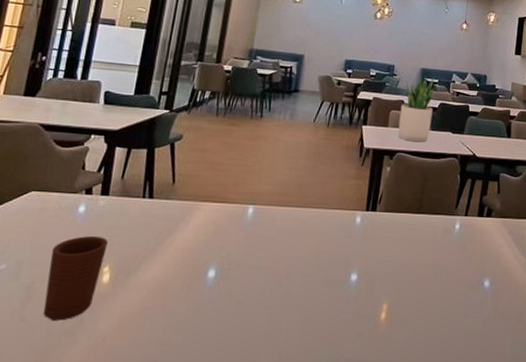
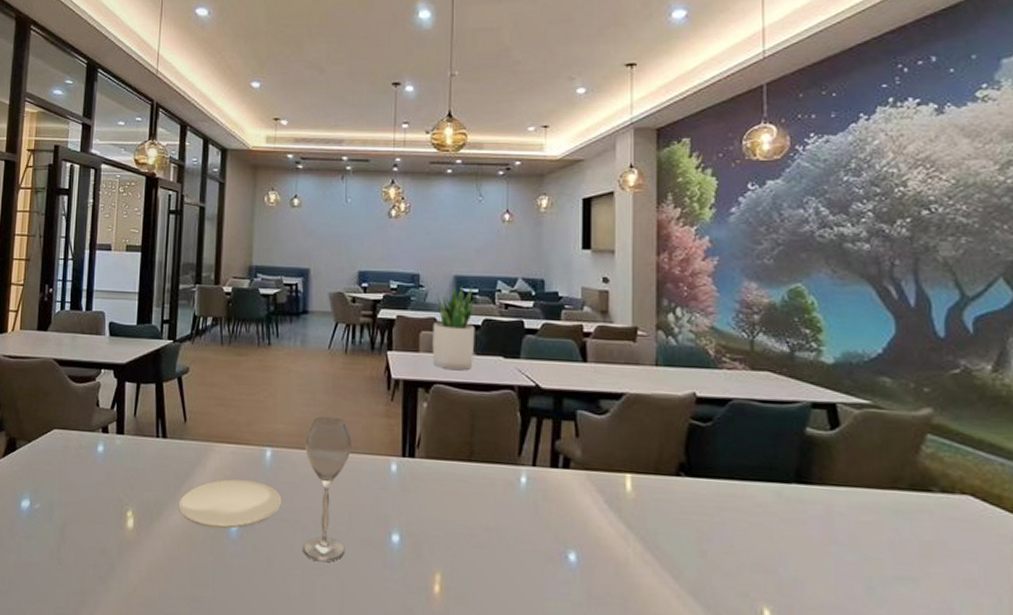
cup: present [43,235,108,321] -> none [77,477,128,566]
plate: none [158,233,259,278] -> present [178,479,282,529]
wineglass: none [273,178,325,301] -> present [303,416,351,563]

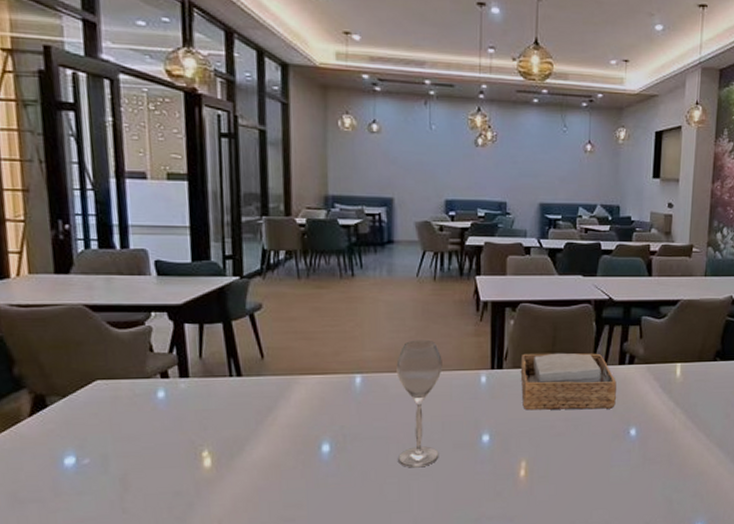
plate: present [178,479,282,529] -> none [262,406,375,455]
planter: present [432,285,477,371] -> none [519,212,560,290]
napkin holder: none [434,442,548,522] -> present [520,352,616,410]

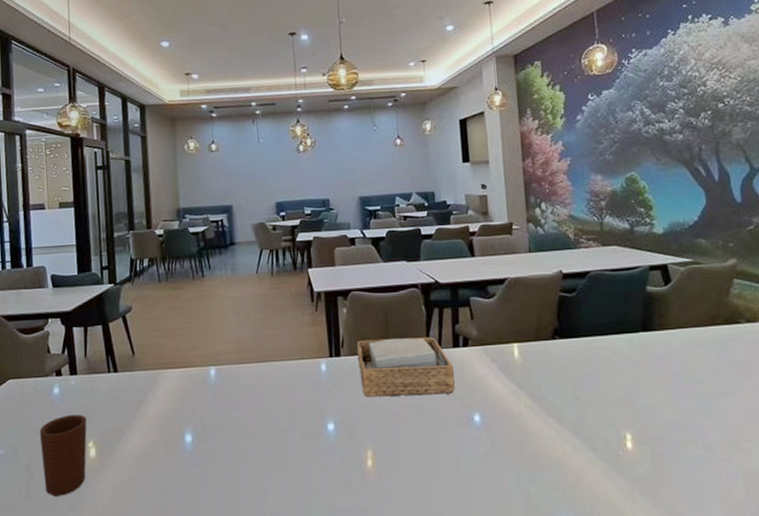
cup: none [138,420,201,509] -> present [40,414,87,496]
wineglass: present [396,339,442,468] -> none [244,331,289,458]

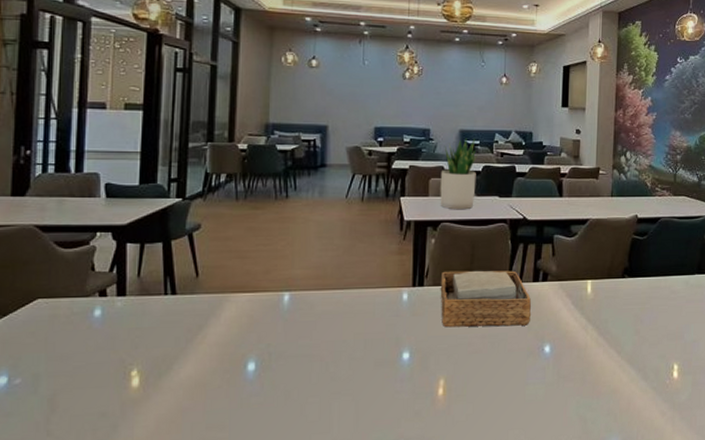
cup: present [40,414,87,496] -> none [70,339,132,431]
planter: none [344,204,382,278] -> present [440,138,478,210]

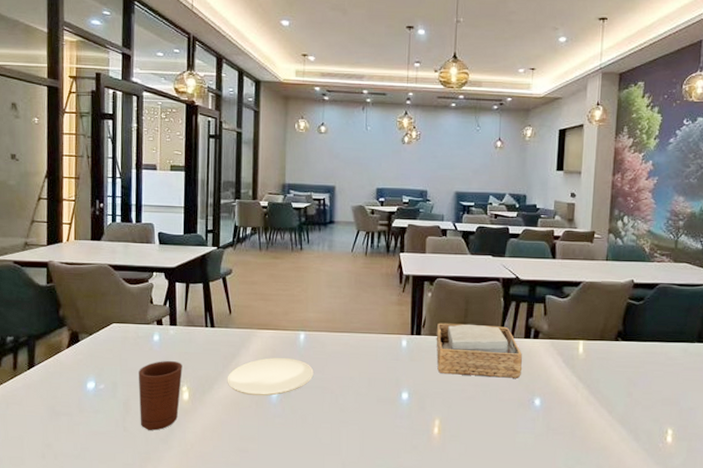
cup: none [70,339,132,431] -> present [139,360,183,431]
plate: none [190,323,300,374] -> present [227,357,314,396]
planter: present [440,138,478,210] -> none [436,199,473,267]

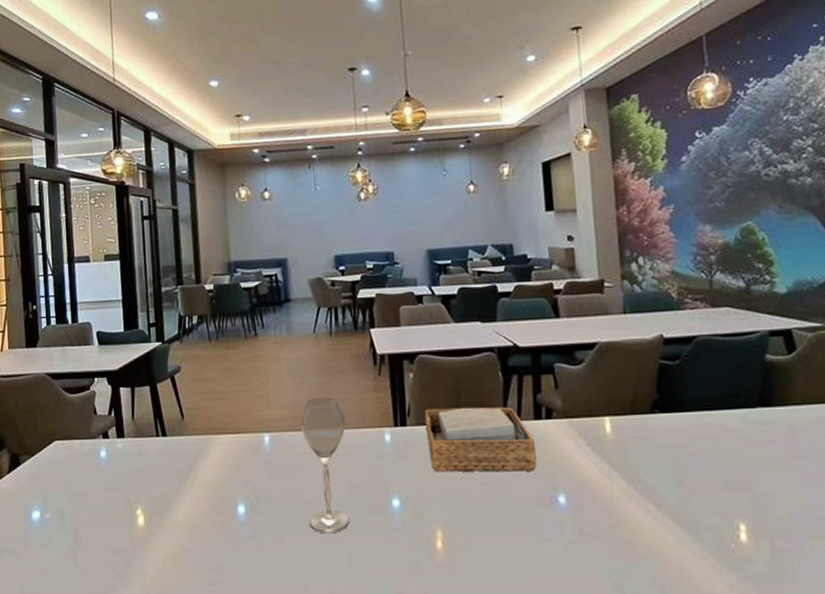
cup: present [139,360,183,431] -> none [87,479,135,565]
plate: present [227,357,314,396] -> none [185,466,285,515]
wineglass: none [332,305,370,417] -> present [301,396,350,534]

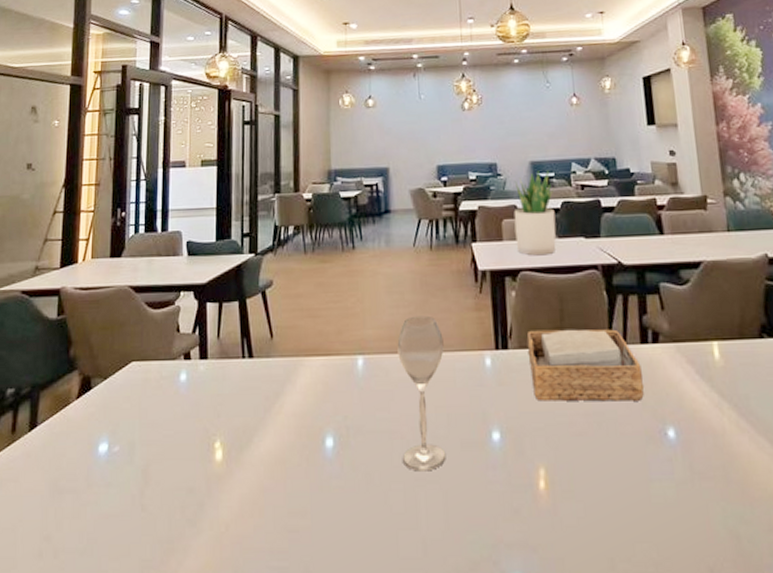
planter: none [411,257,453,340] -> present [514,170,557,256]

